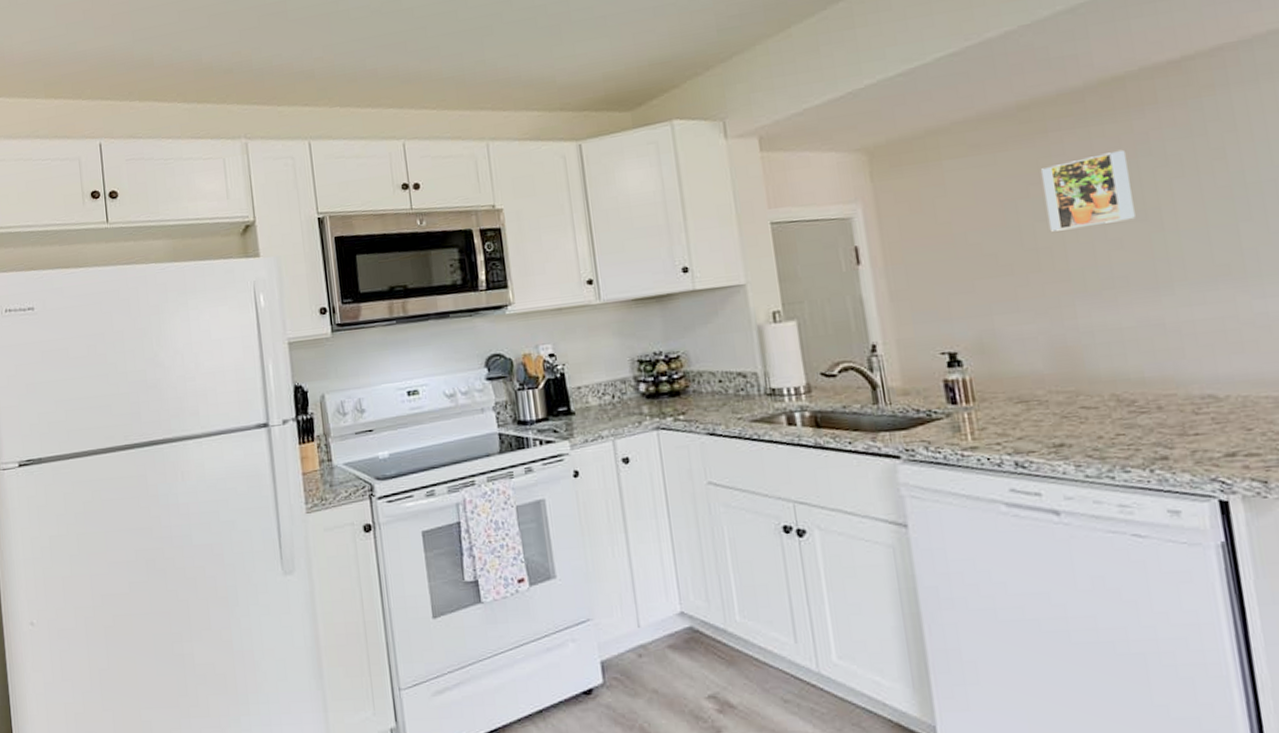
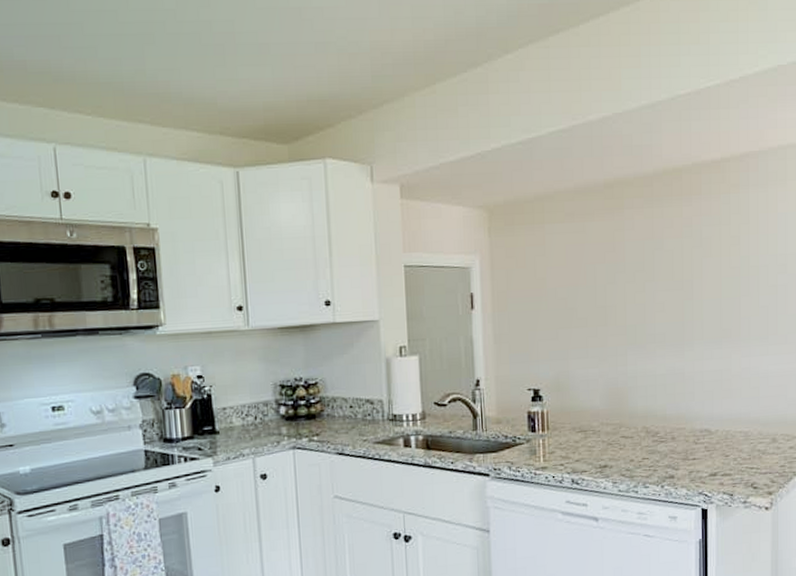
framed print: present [1041,149,1135,232] -> none [616,230,675,293]

